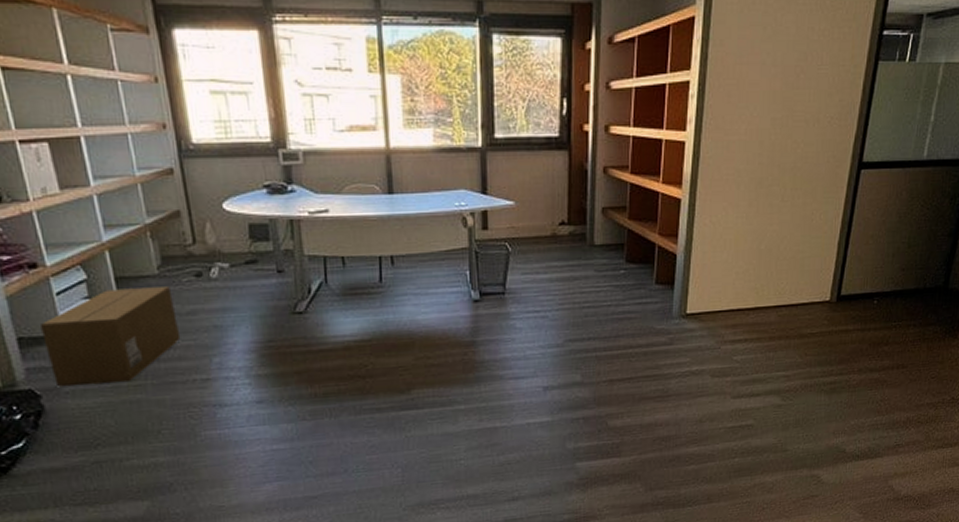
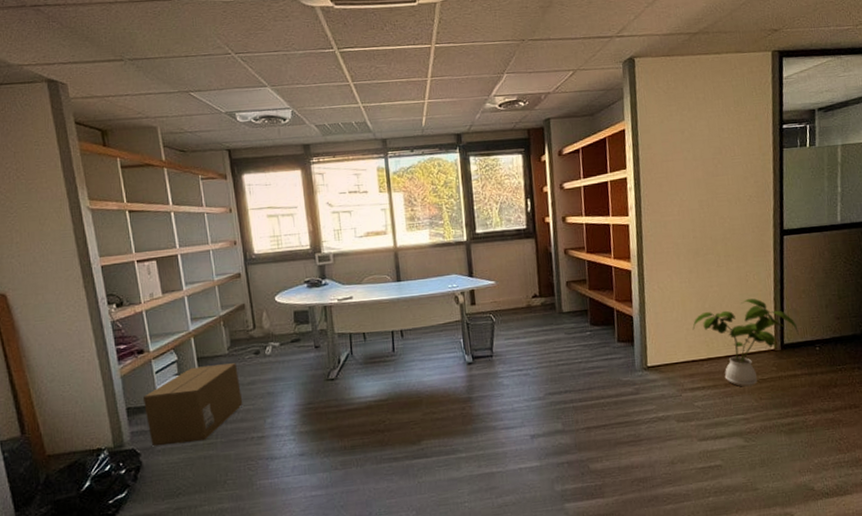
house plant: none [743,241,859,341] -> present [692,298,799,387]

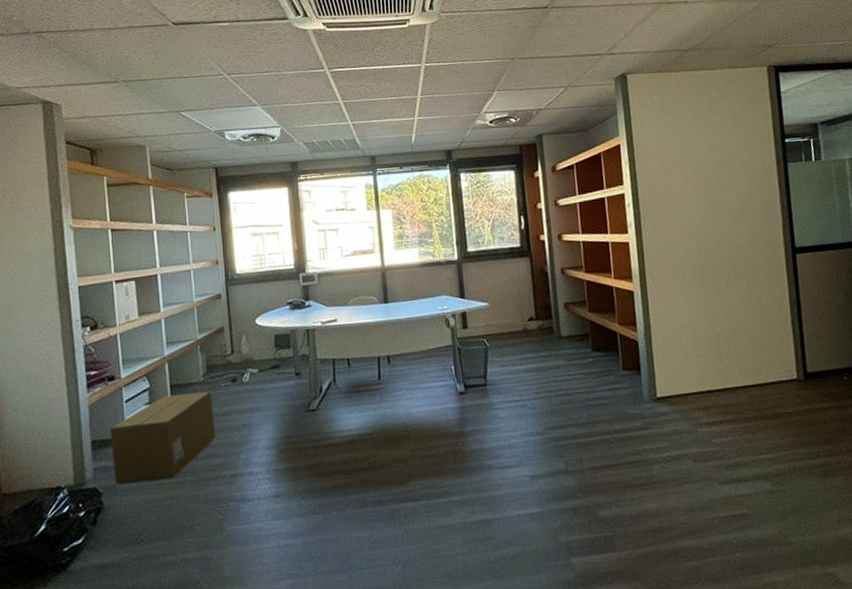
house plant: present [692,298,799,387] -> none [704,322,823,422]

